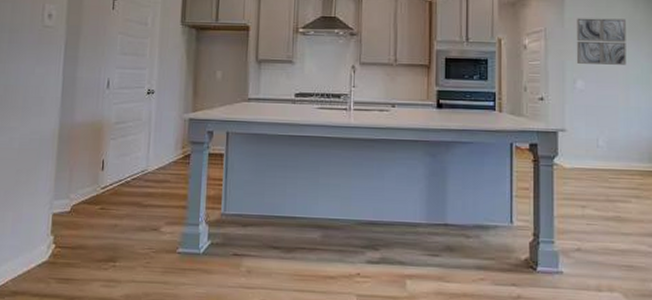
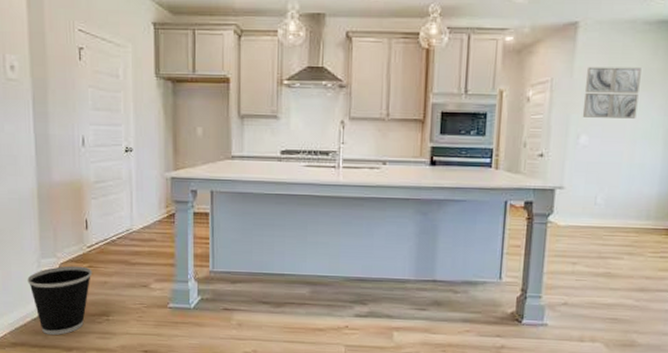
wastebasket: none [37,207,104,284] -> present [27,265,93,336]

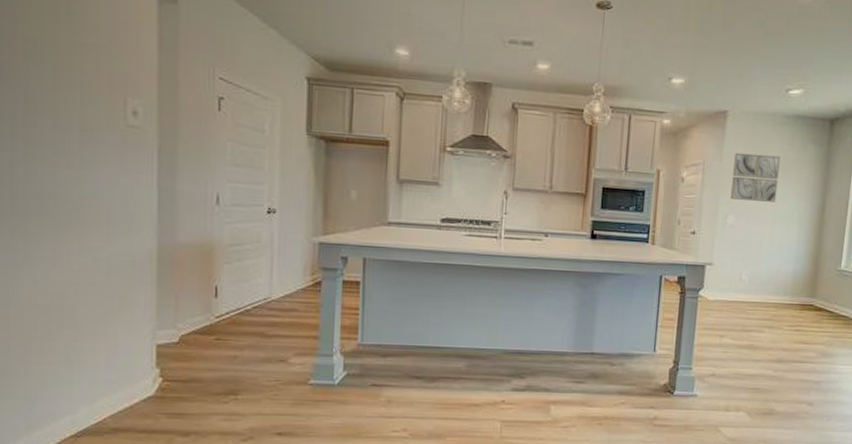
wastebasket: present [27,265,93,336] -> none [138,338,220,419]

